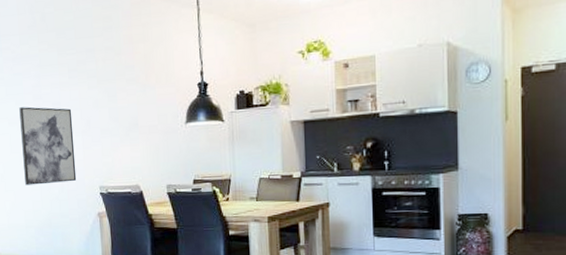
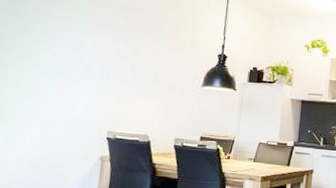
wall art: present [19,107,77,185] -> none [26,44,93,124]

